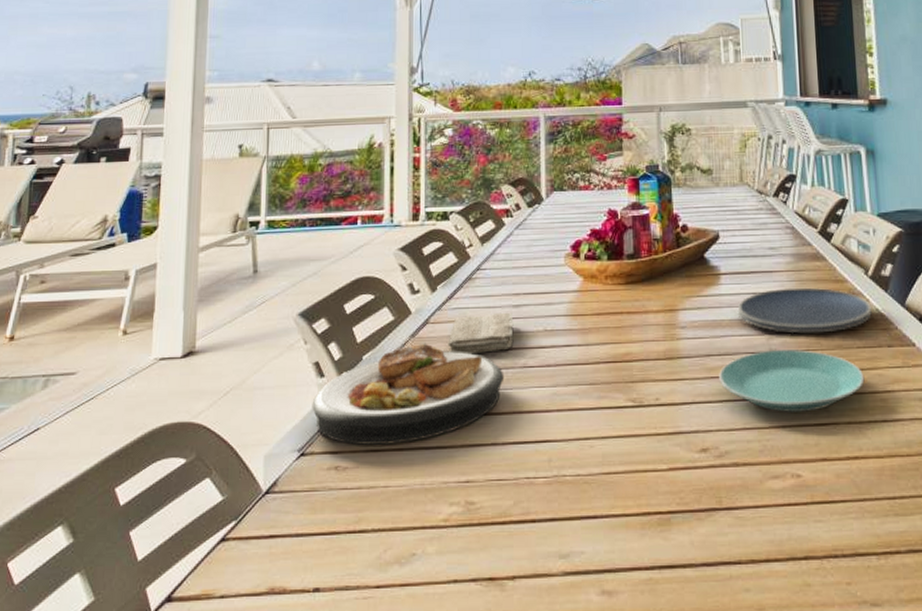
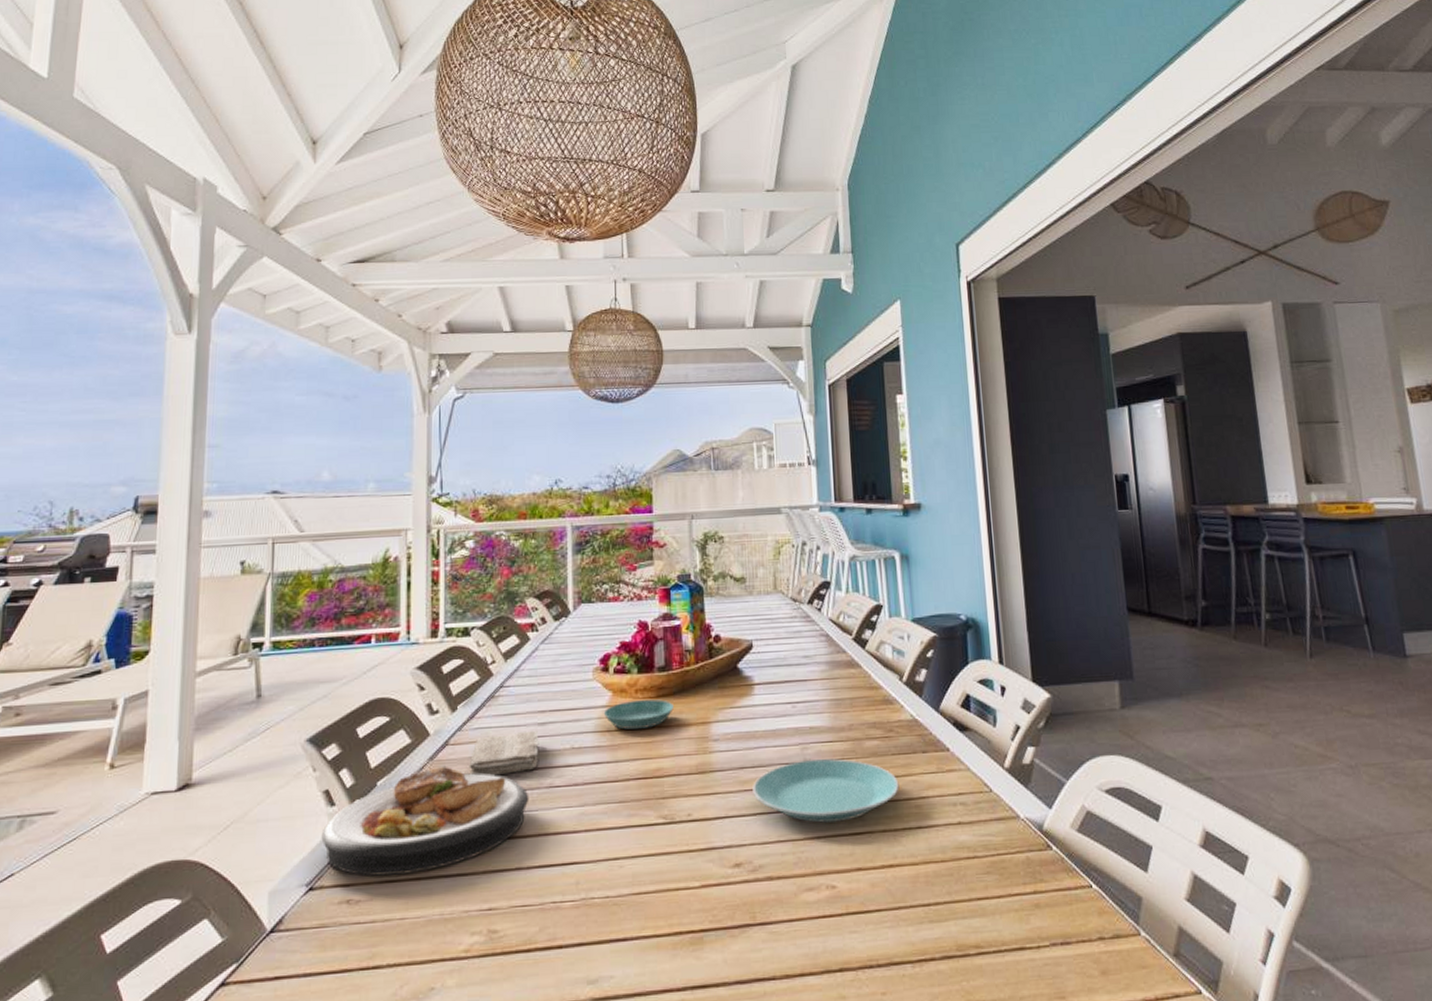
saucer: none [574,285,642,314] -> present [603,699,674,730]
plate: present [738,287,873,334] -> none [772,695,908,743]

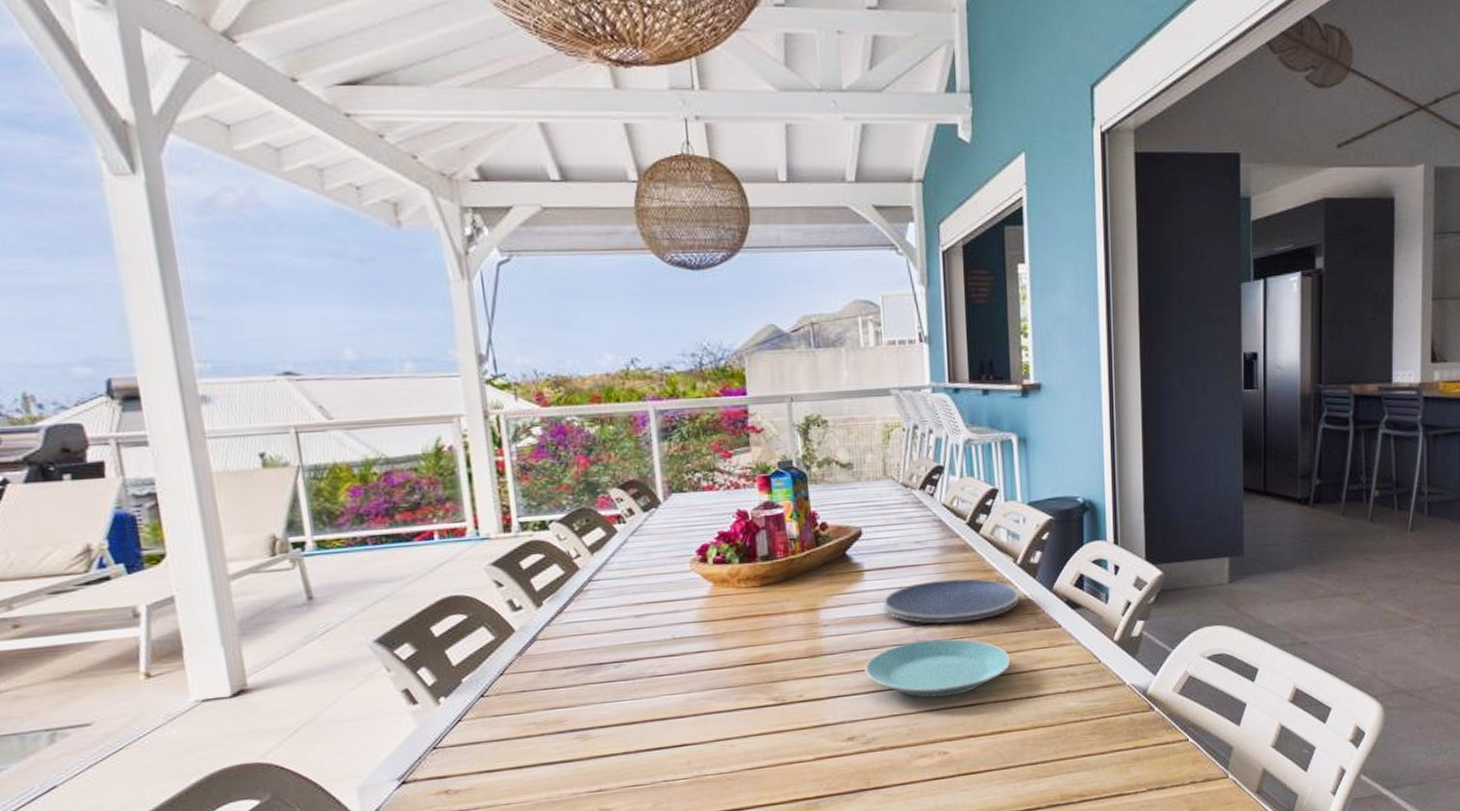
plate: present [321,765,529,876] -> none [407,660,632,768]
washcloth: present [469,730,539,776] -> none [562,622,638,669]
saucer: present [603,699,674,730] -> none [704,588,780,619]
plate: none [772,695,908,743] -> present [883,578,1021,624]

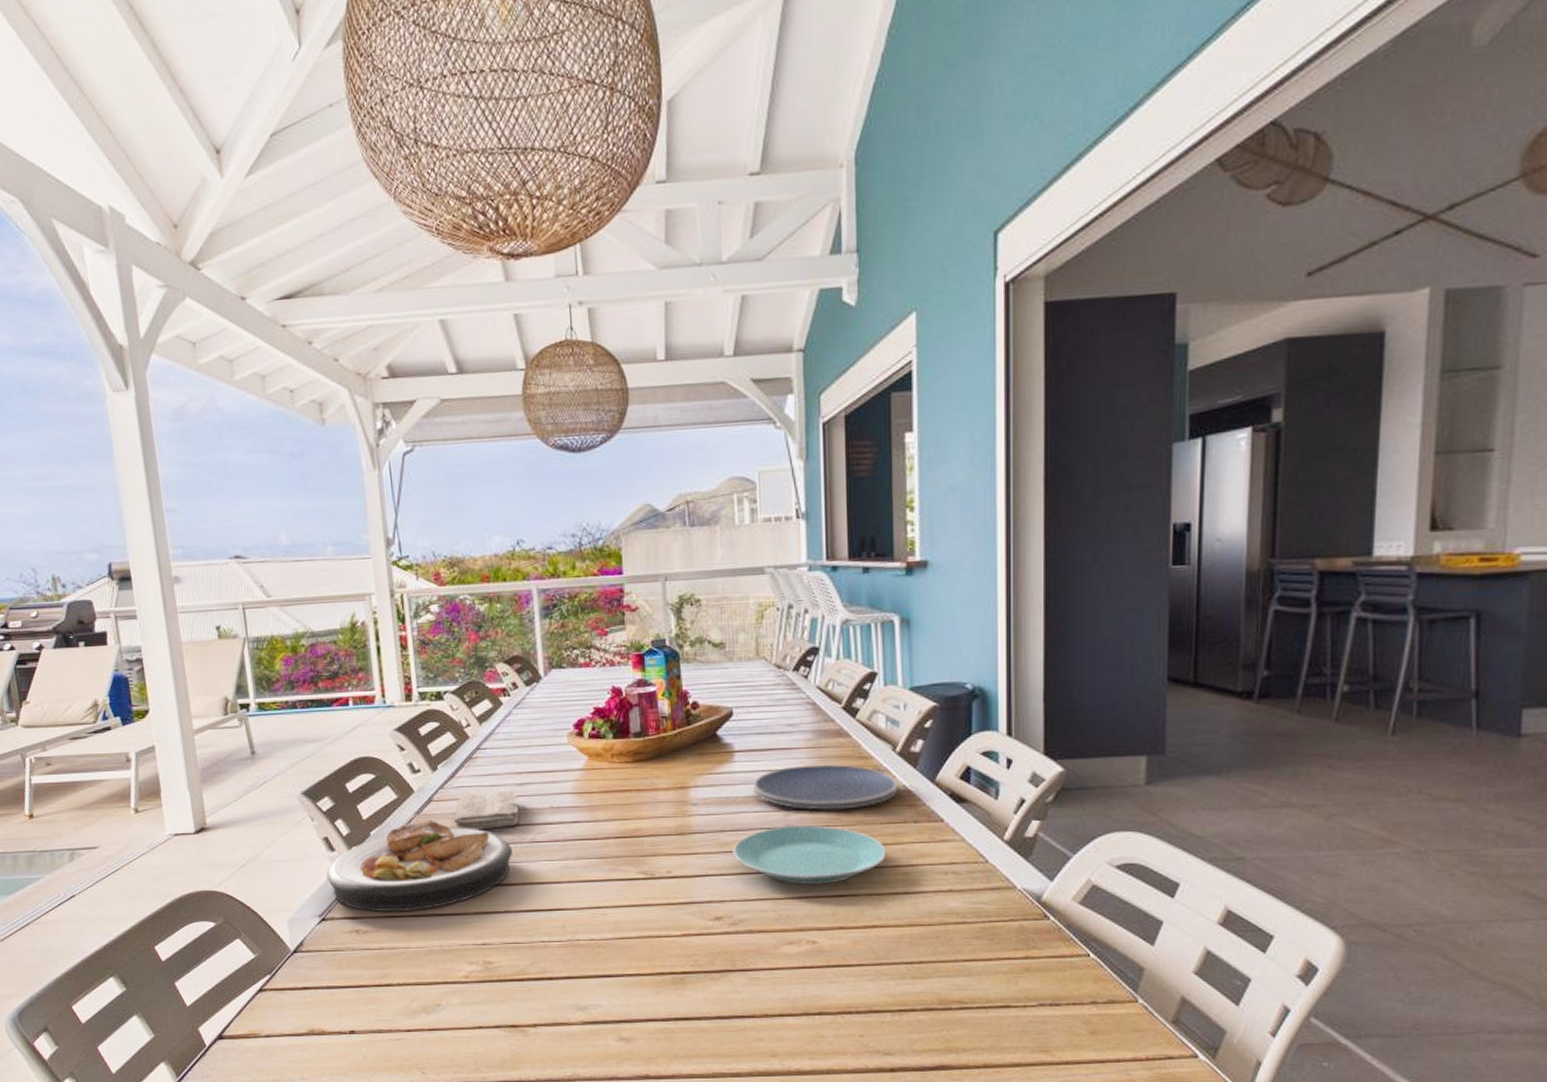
plate: none [407,660,632,768] -> present [326,819,513,912]
washcloth: none [562,622,638,669] -> present [453,790,519,831]

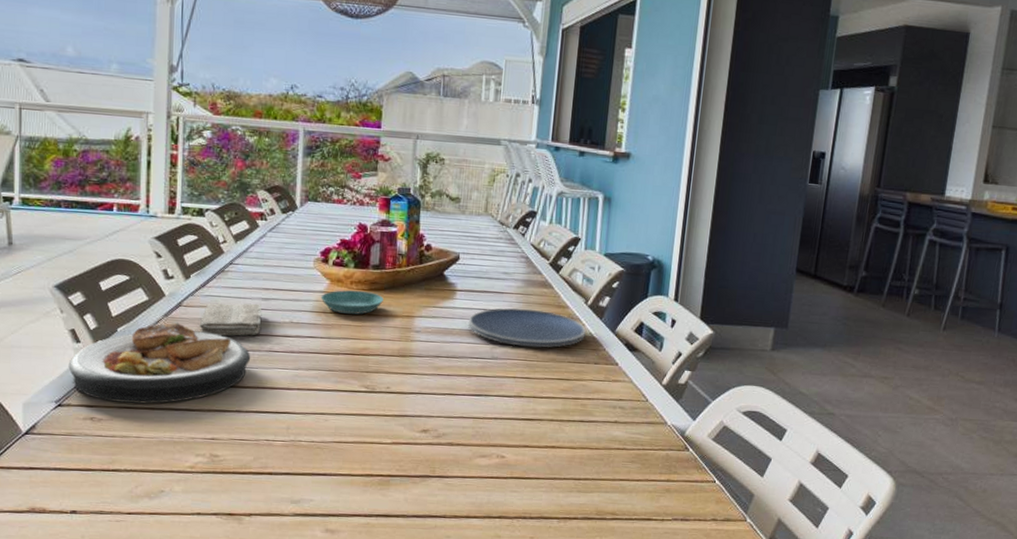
saucer: none [580,763,651,792] -> present [320,290,384,315]
plate: present [733,825,887,884] -> none [444,357,571,409]

